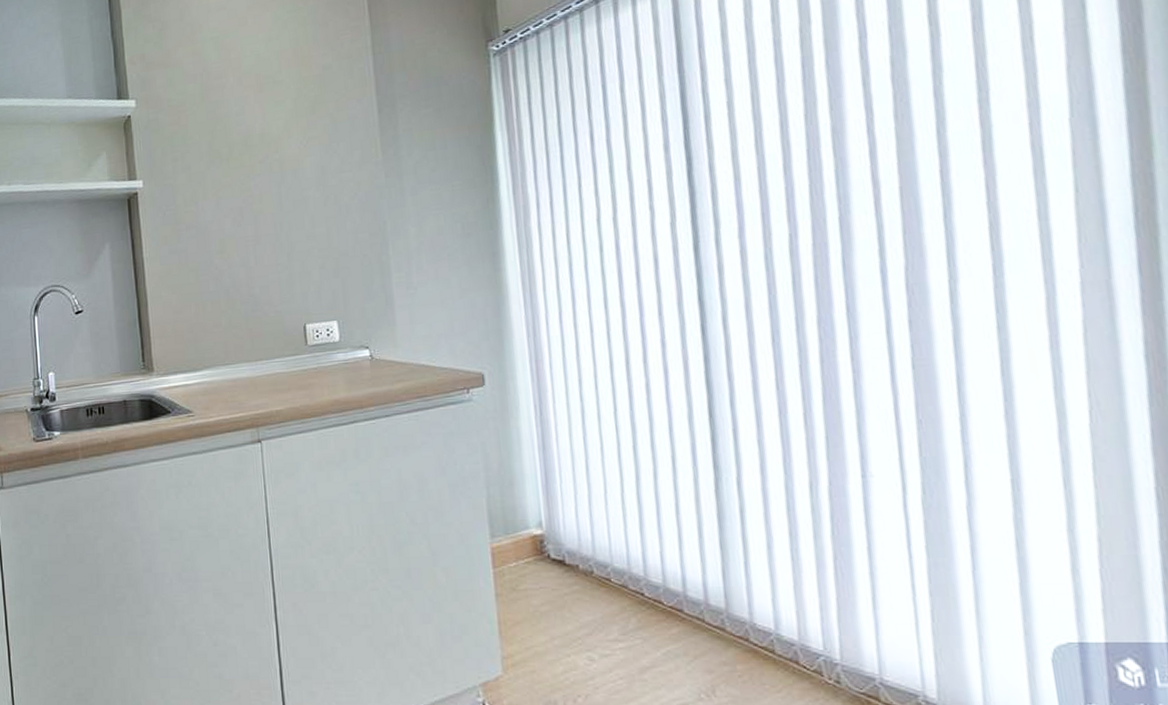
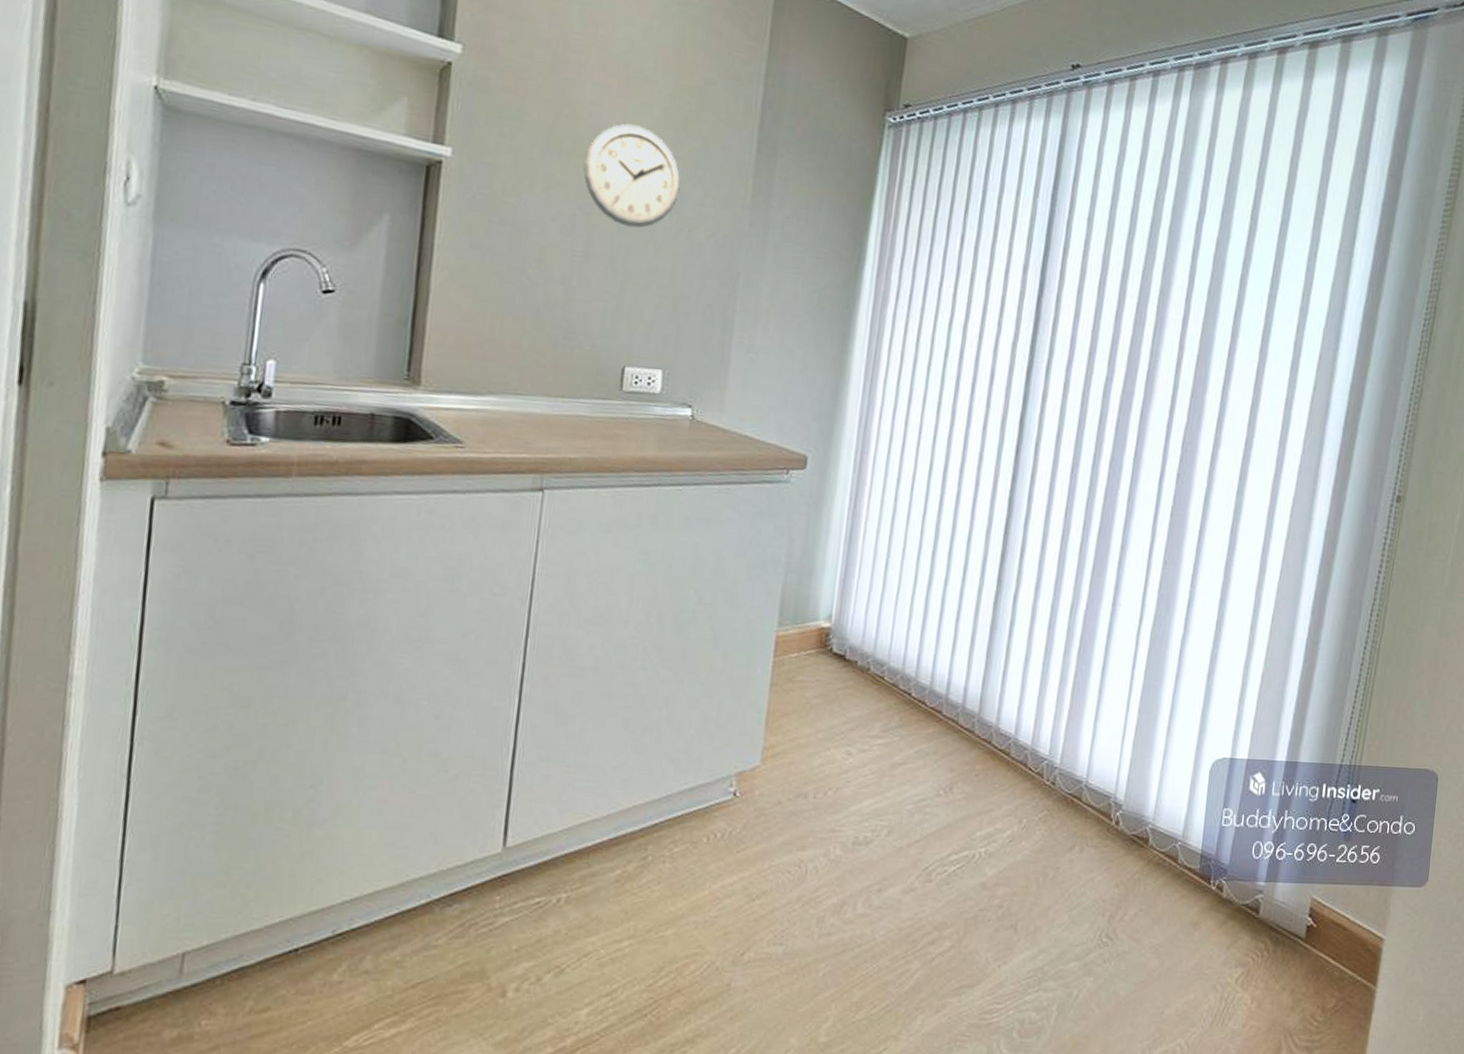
wall clock: none [239,121,321,207] -> present [583,123,680,228]

